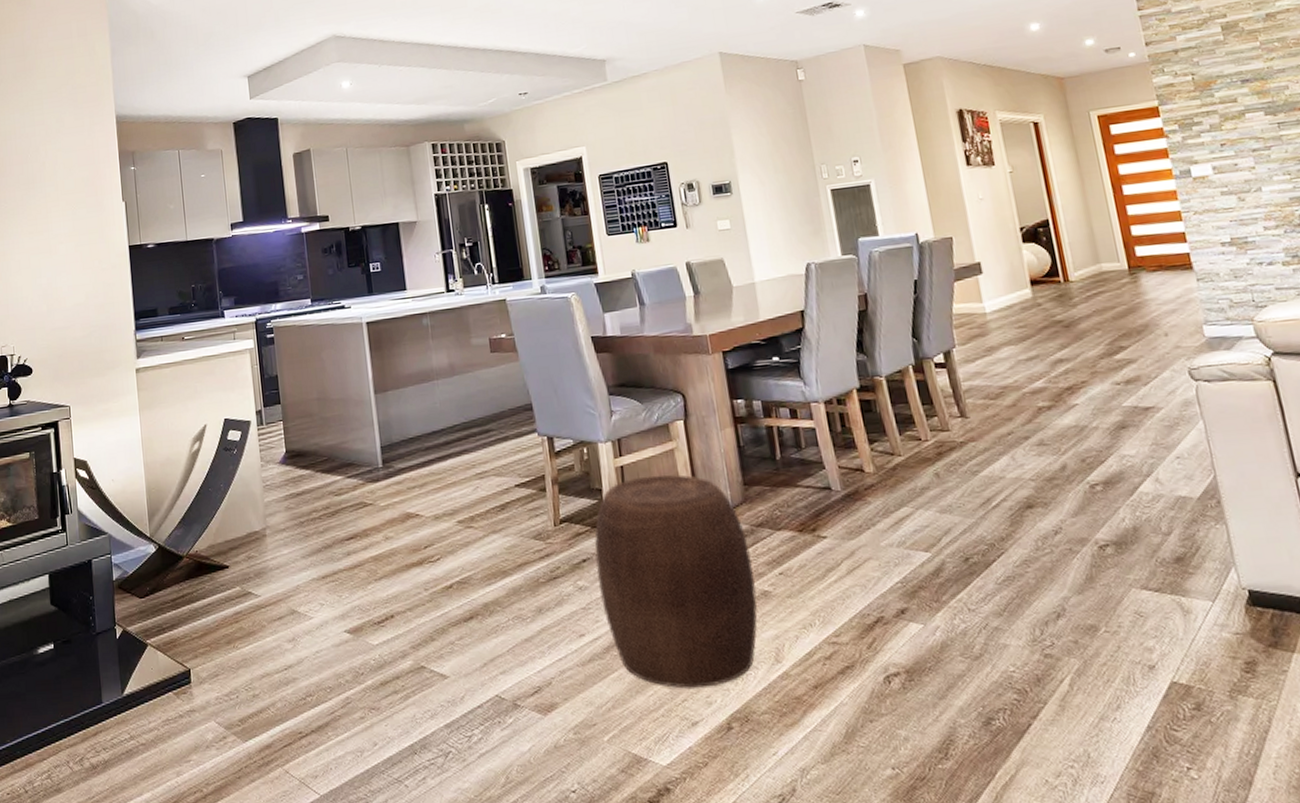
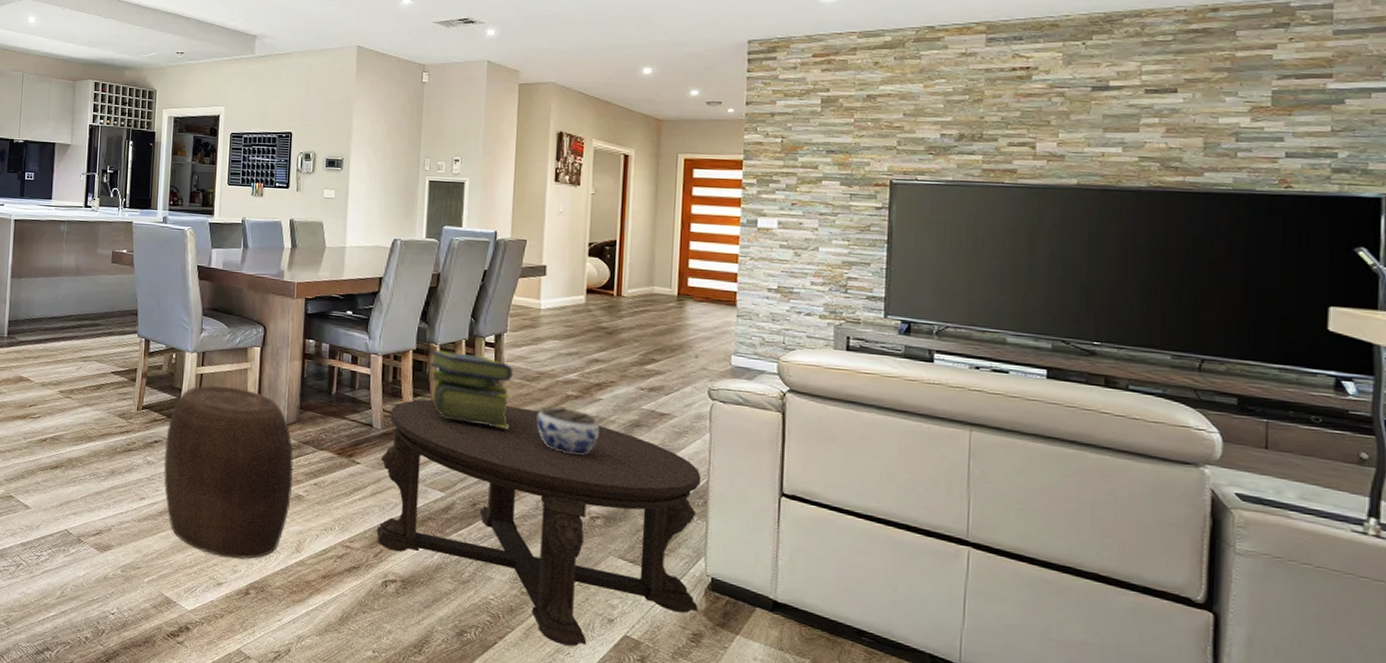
coffee table: none [847,432,1244,710] -> present [376,399,702,647]
stack of books: none [876,380,985,462] -> present [429,349,514,429]
jar: none [1011,423,1085,477] -> present [536,406,599,456]

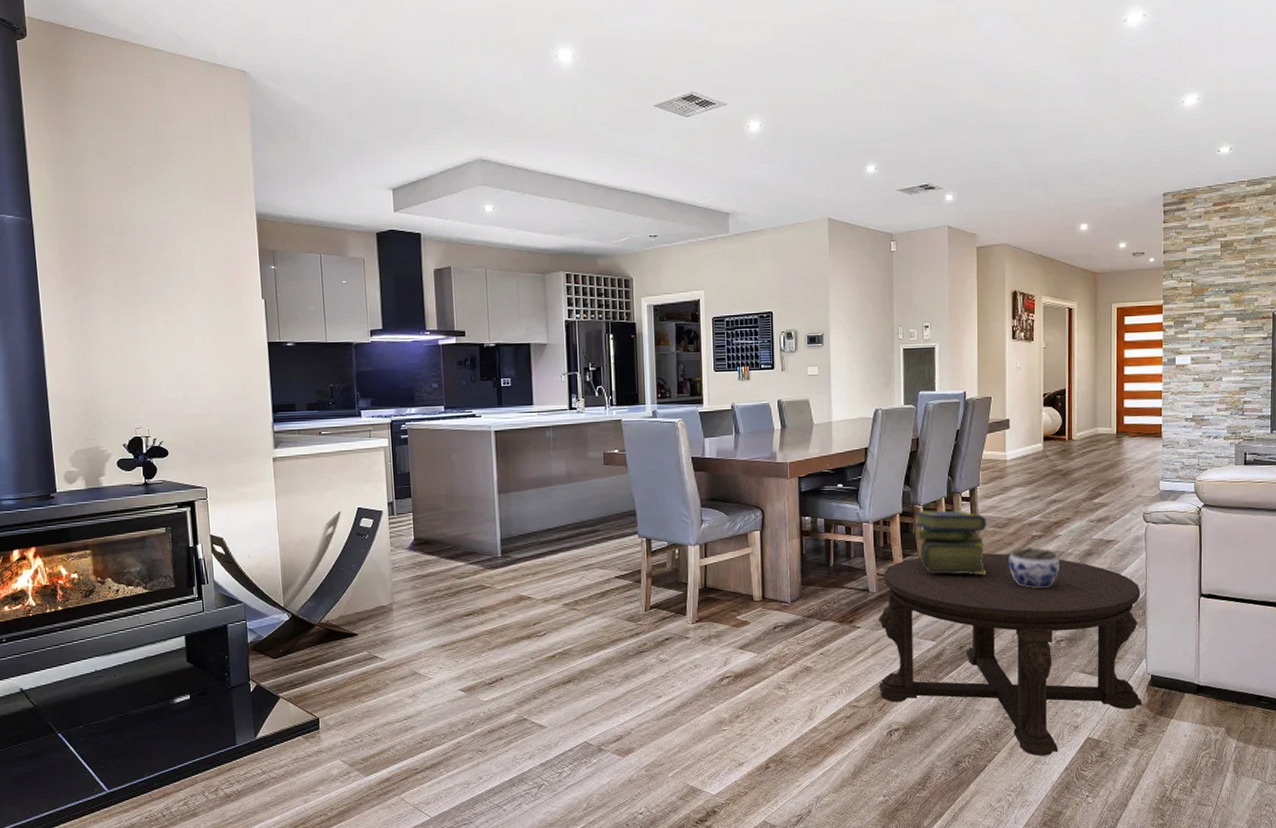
stool: present [163,385,294,560] -> none [676,574,802,738]

